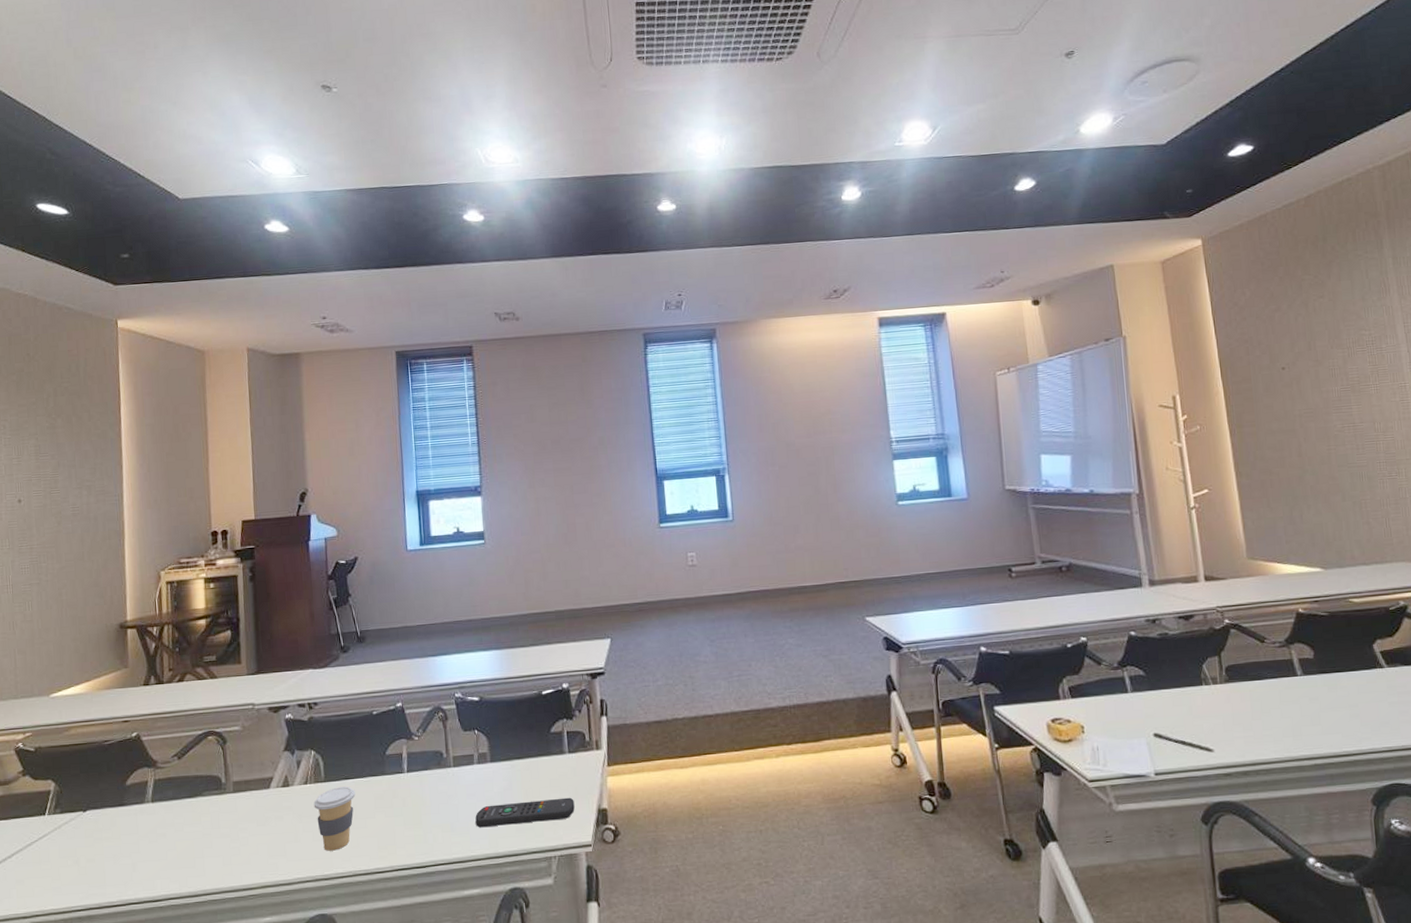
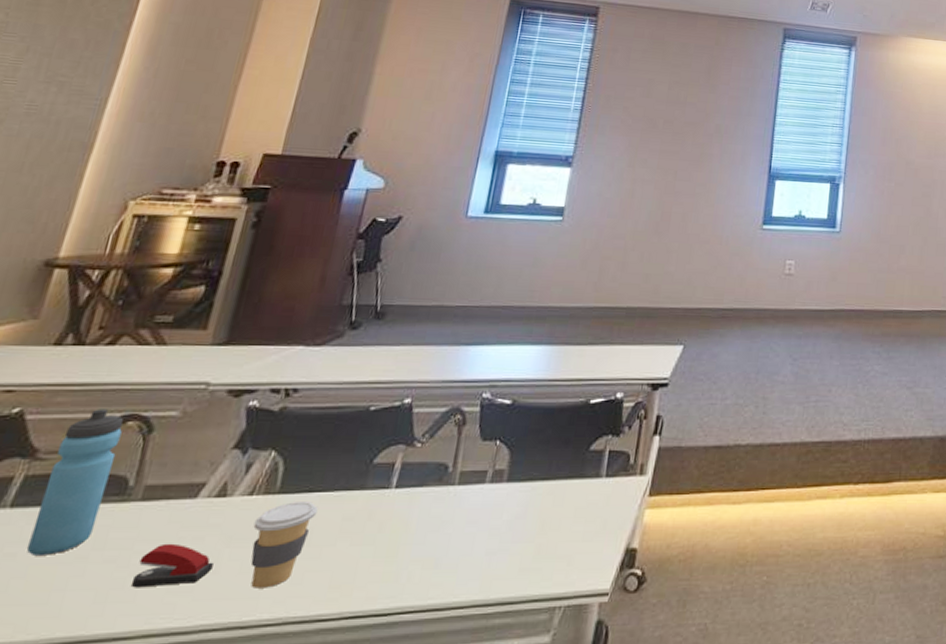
water bottle: none [169,729,209,834] -> present [26,409,123,555]
stapler: none [243,821,294,854] -> present [130,543,214,588]
remote control: present [475,797,575,828] -> none [468,532,600,566]

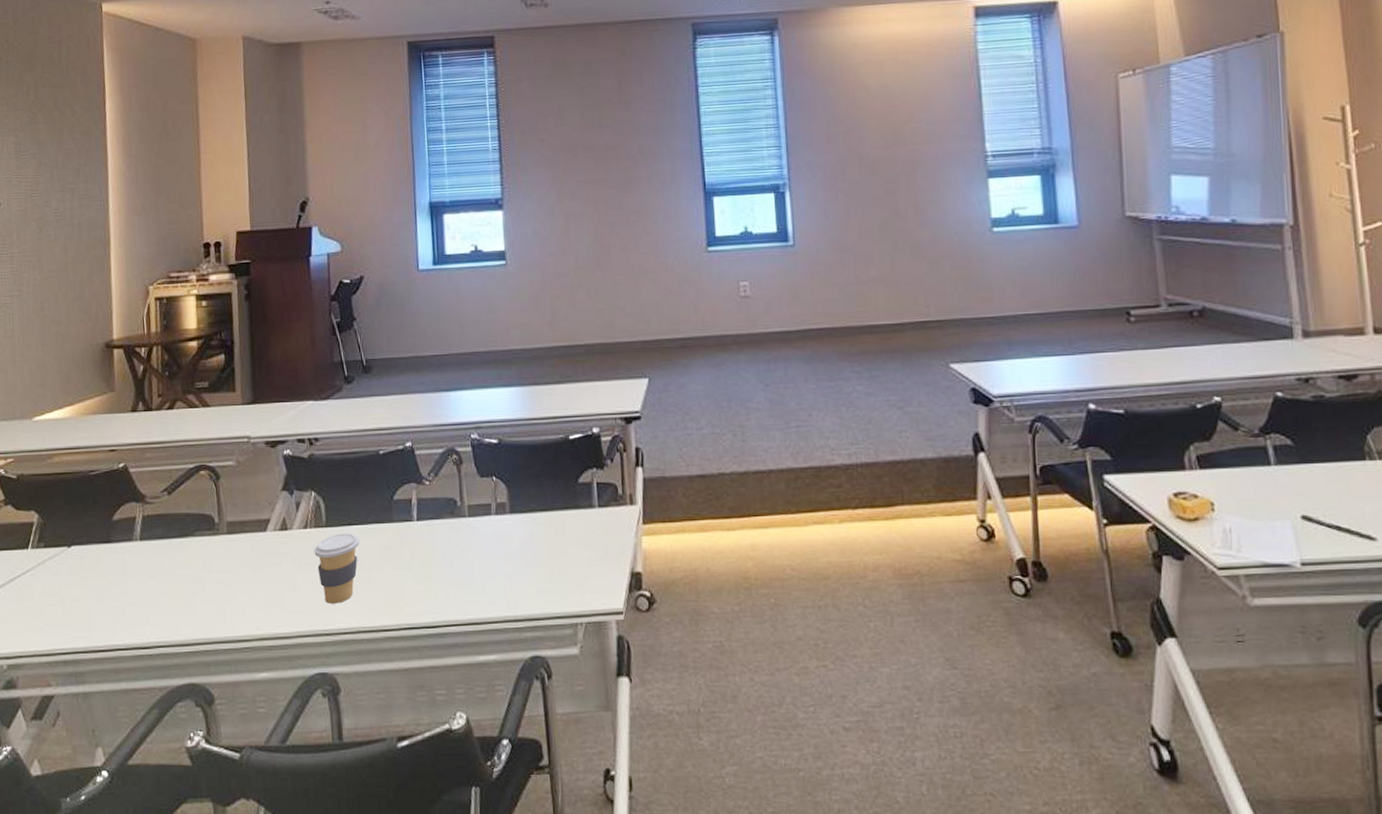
water bottle: present [26,409,123,555] -> none [159,461,201,577]
stapler: present [130,543,214,588] -> none [238,567,293,602]

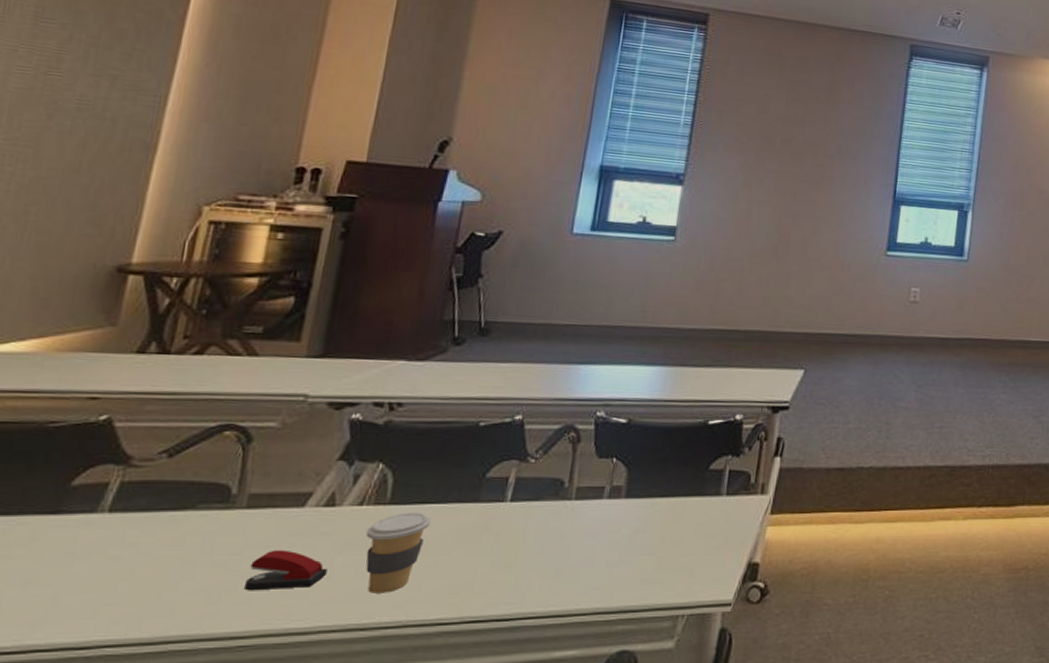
stapler: none [238,567,293,602] -> present [243,549,327,591]

